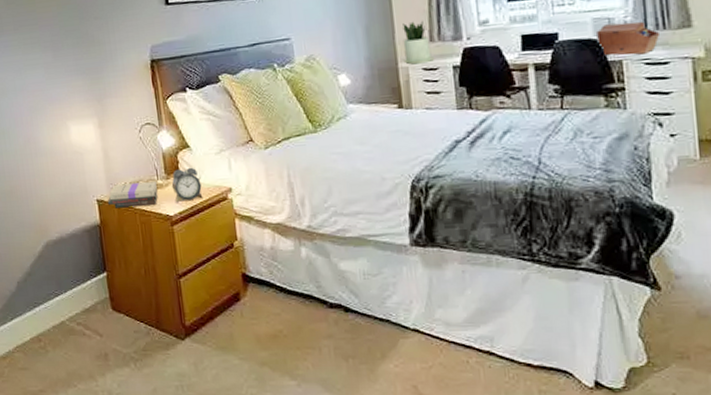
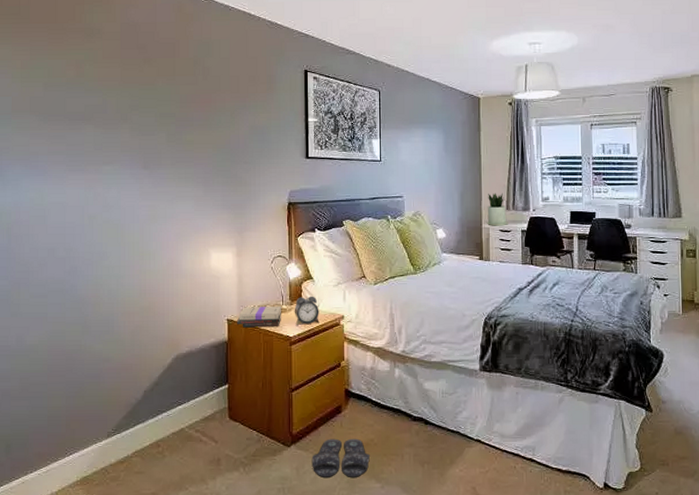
slippers: none [210,329,280,375] -> present [311,438,370,478]
sewing box: present [596,21,661,57] -> none [621,209,662,234]

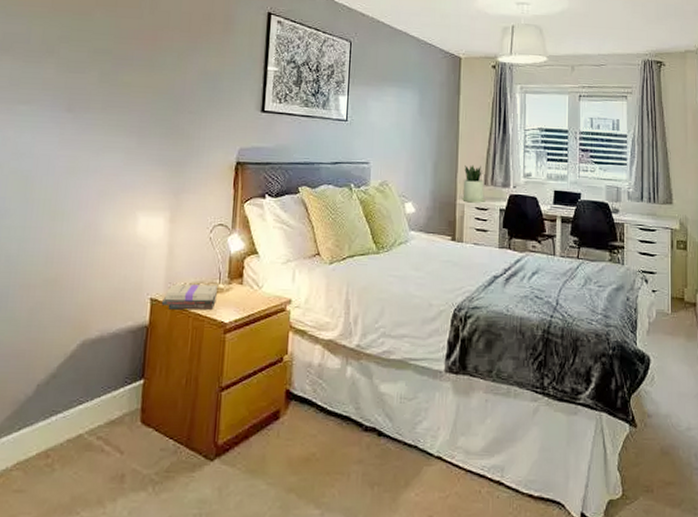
alarm clock: present [294,296,319,326] -> none [232,274,263,310]
slippers: present [311,438,370,478] -> none [238,451,310,503]

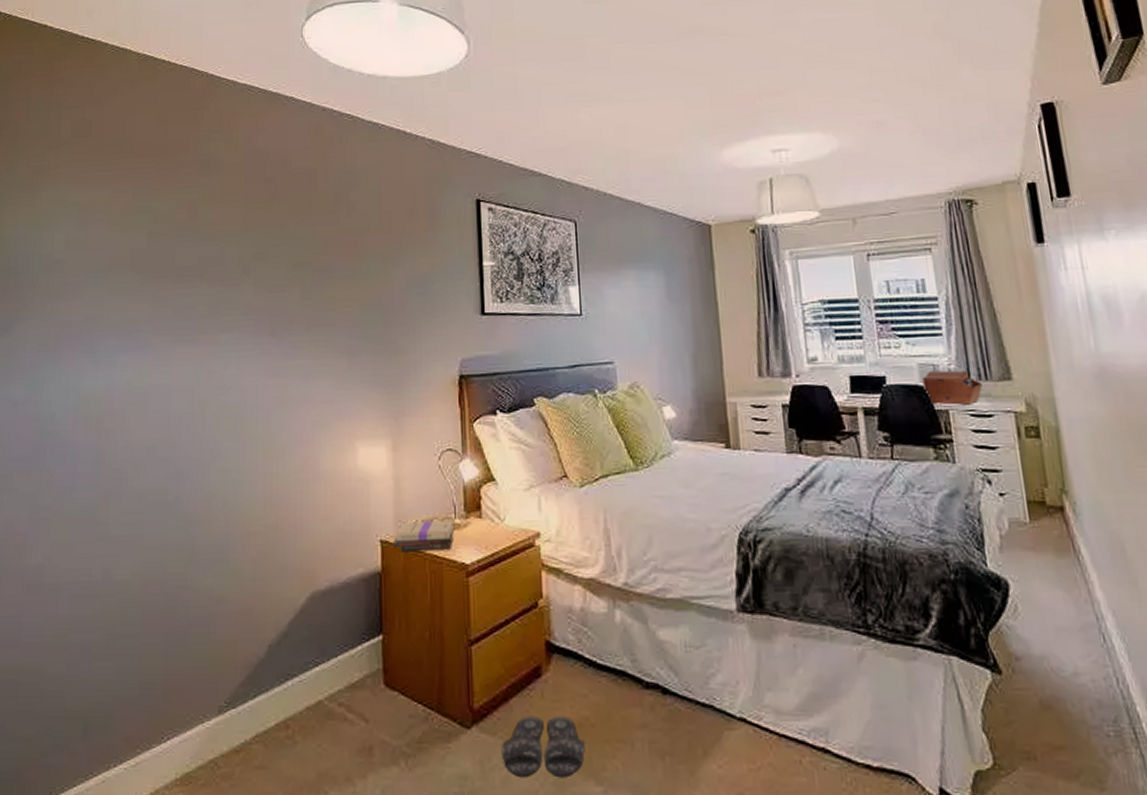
slippers: none [238,451,310,503] -> present [501,716,585,778]
planter: present [461,165,486,203] -> none [731,353,763,400]
sewing box: none [608,192,652,221] -> present [922,370,984,406]

